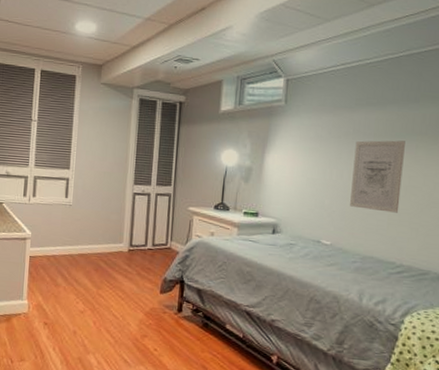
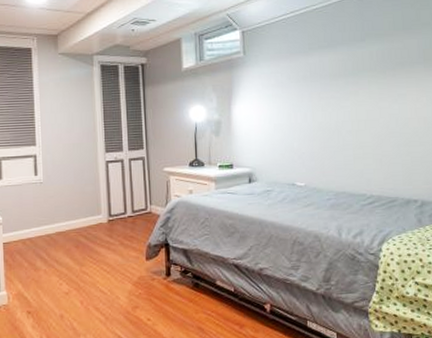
wall art: present [350,140,405,213] -> none [314,78,362,148]

